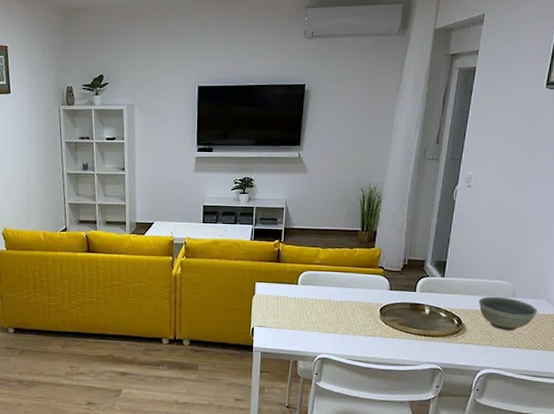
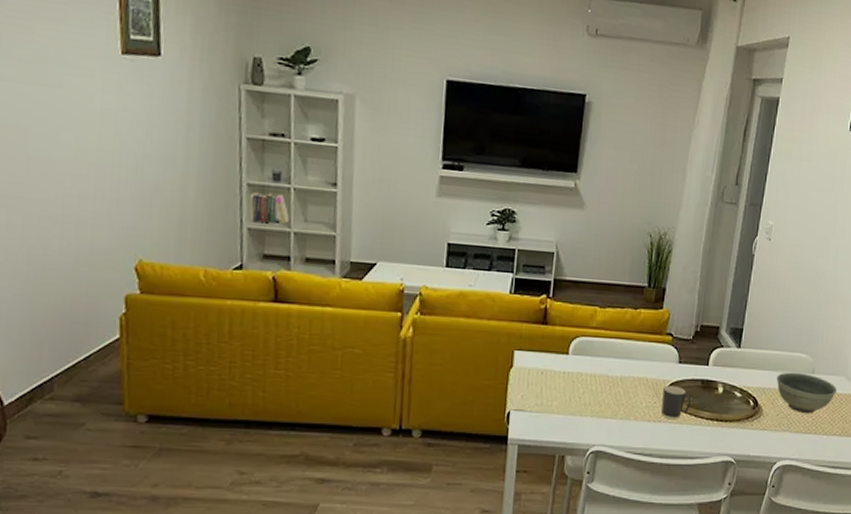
books: none [69,178,95,200] -> present [249,191,290,225]
mug: none [375,308,401,335] -> present [661,385,691,420]

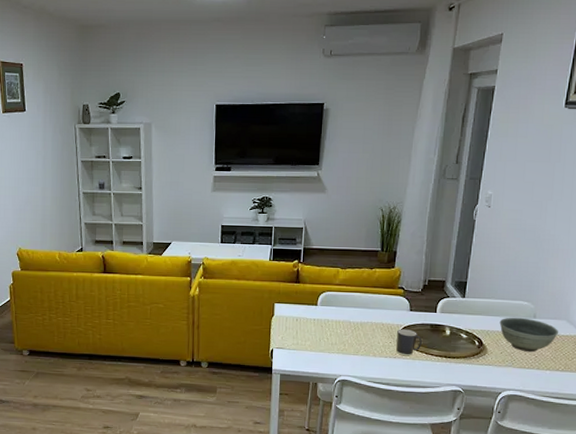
books: present [249,191,290,225] -> none [85,197,111,219]

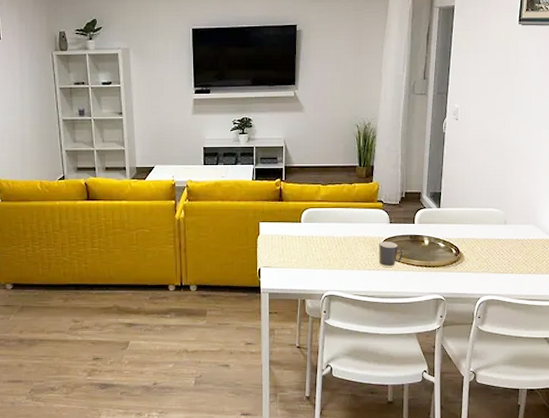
bowl: present [499,317,559,352] -> none [473,224,529,257]

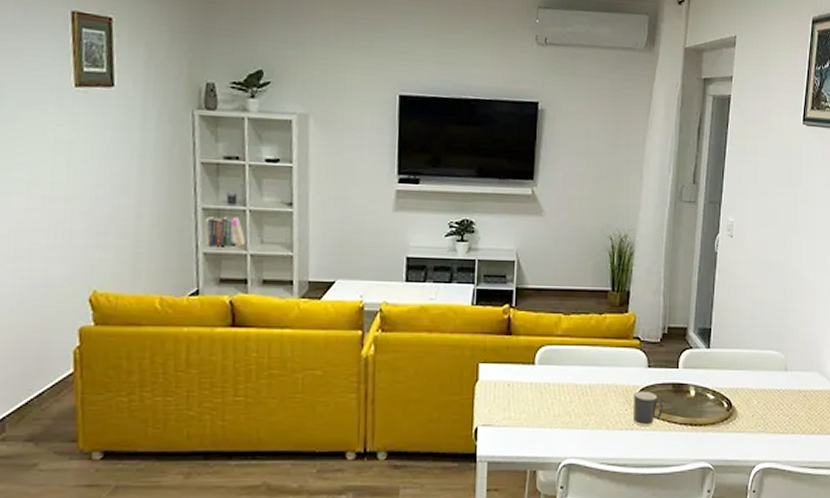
books: none [65,124,93,146] -> present [204,215,246,248]

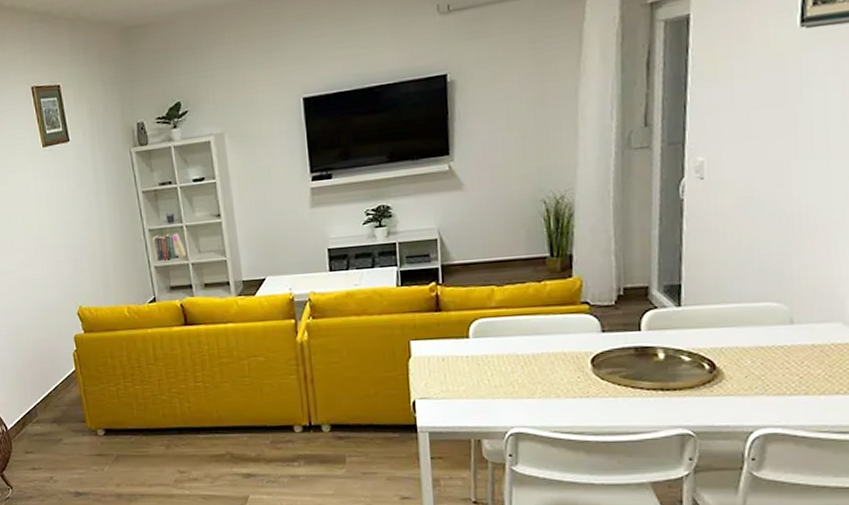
mug: present [632,391,663,427] -> none [585,357,624,394]

